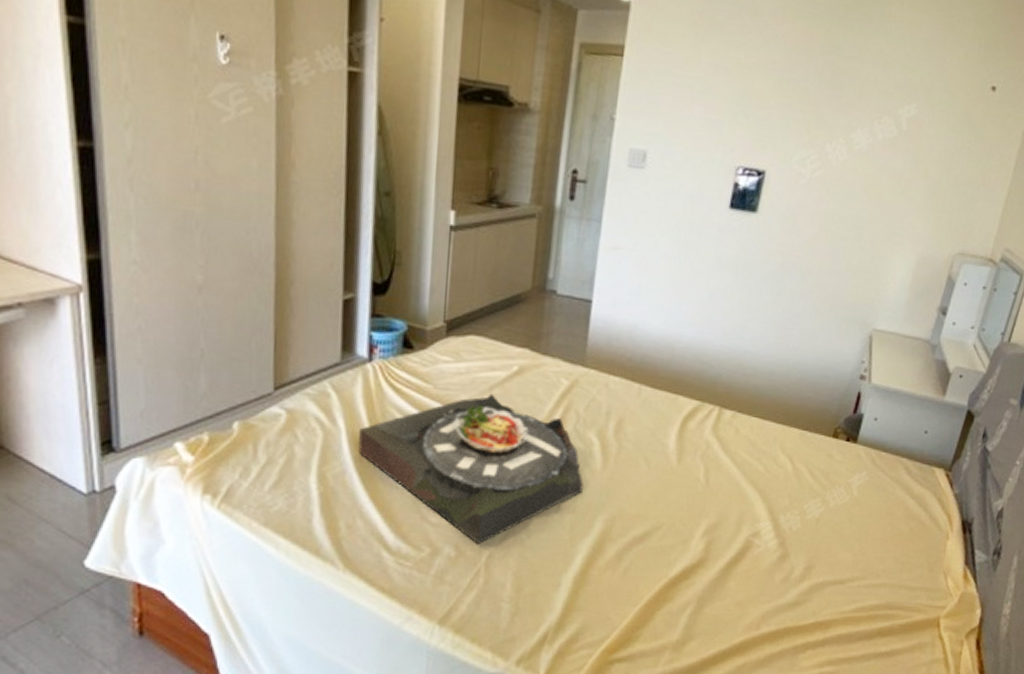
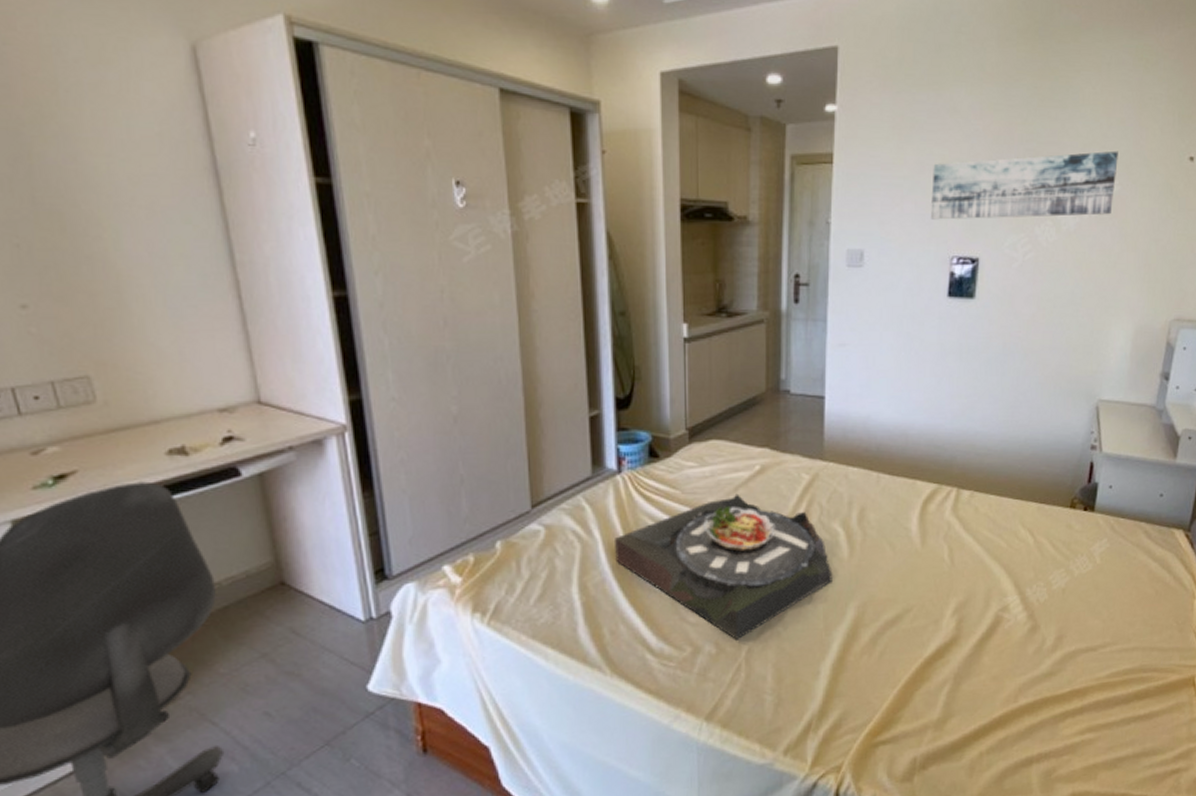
wall art: none [720,66,920,139] -> present [931,150,1118,220]

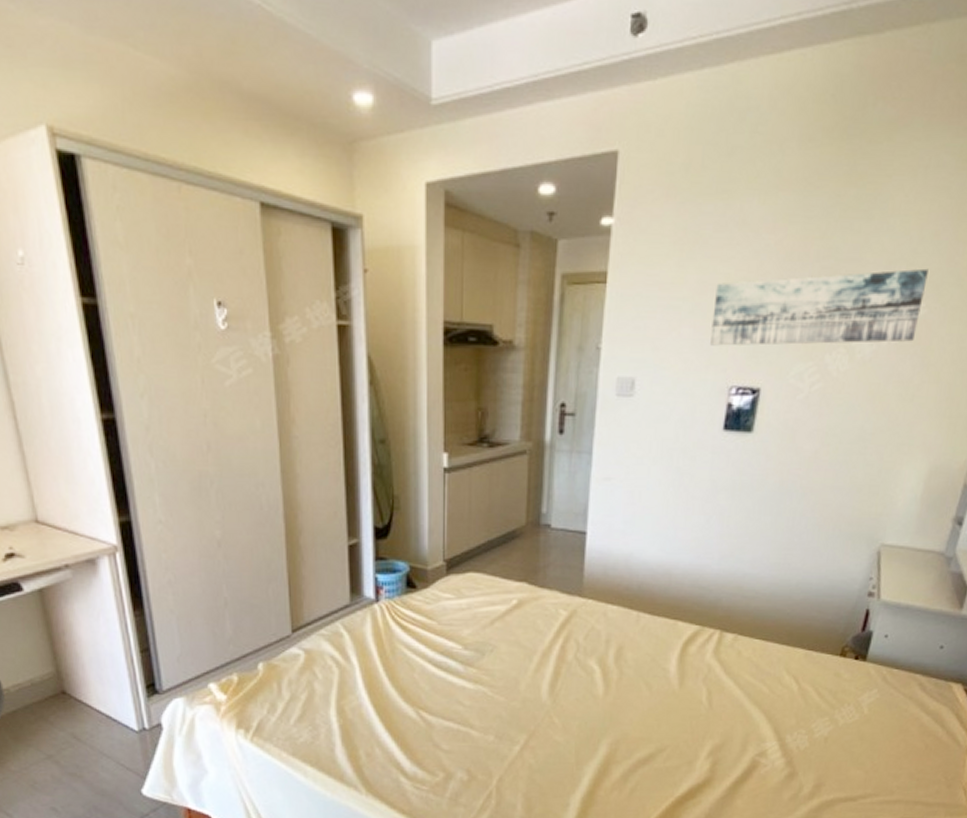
serving tray: present [615,493,832,641] -> none [372,627,586,769]

